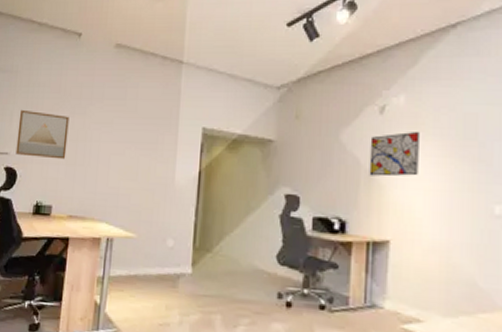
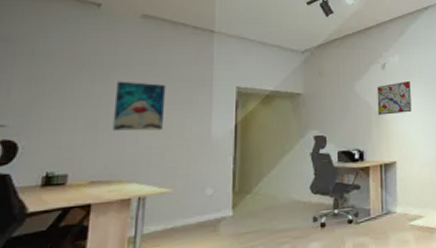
wall art: present [15,109,69,160] -> none [15,79,88,127]
wall art: none [87,115,135,170] -> present [112,81,166,131]

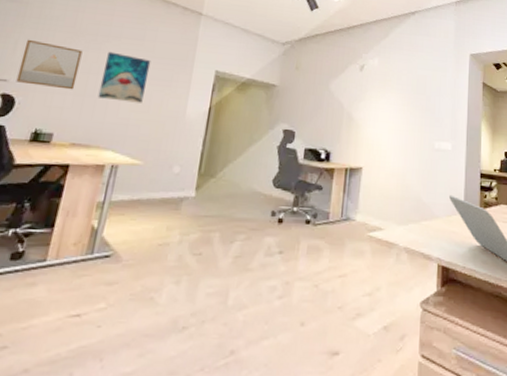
wall art: none [15,79,88,127] -> present [16,39,83,90]
wall art: present [377,81,412,115] -> none [350,86,387,119]

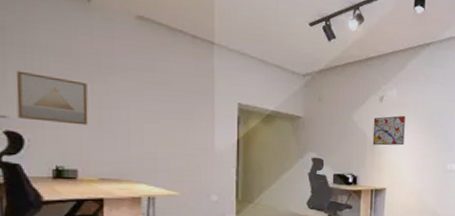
wall art: present [97,51,151,103] -> none [116,84,168,137]
wall art: none [350,86,387,119] -> present [372,116,405,146]

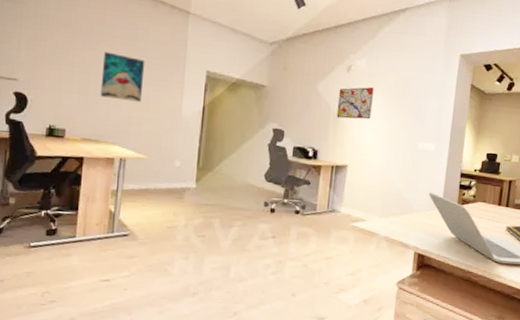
wall art: present [16,70,89,126] -> none [25,39,81,89]
wall art: none [116,84,168,137] -> present [100,51,145,102]

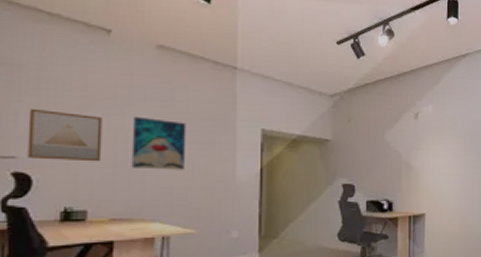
wall art: none [25,39,81,89] -> present [27,108,102,162]
wall art: present [336,87,374,120] -> none [408,133,443,166]

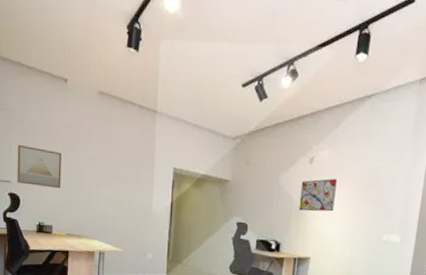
wall art: present [131,116,187,170] -> none [80,153,118,199]
wall art: none [408,133,443,166] -> present [299,179,337,212]

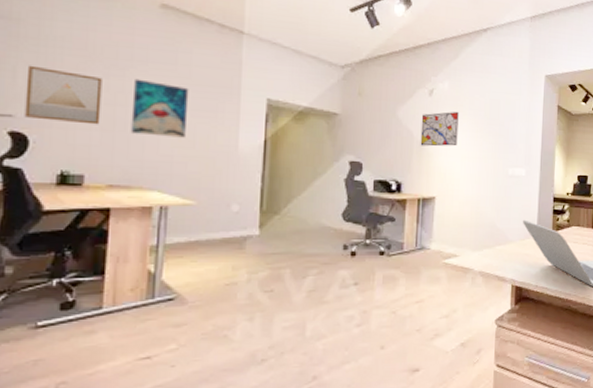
wall art: none [80,153,118,199] -> present [130,78,189,138]

